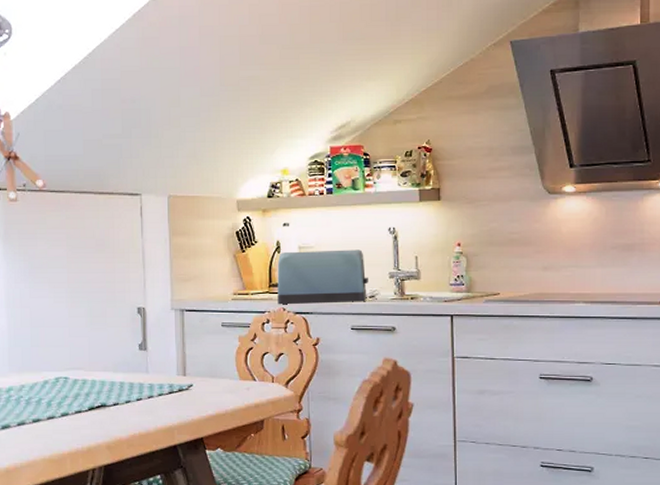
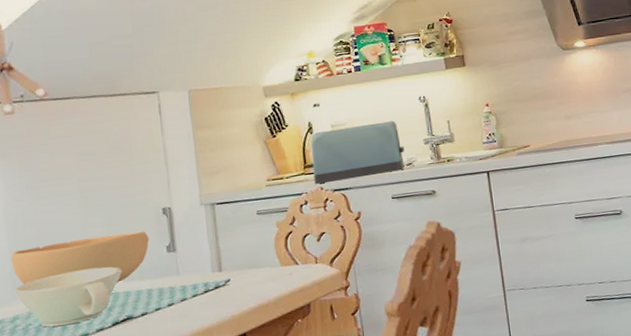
bowl: none [9,326,124,373] -> present [11,231,149,285]
cup: none [10,354,99,403] -> present [14,266,122,328]

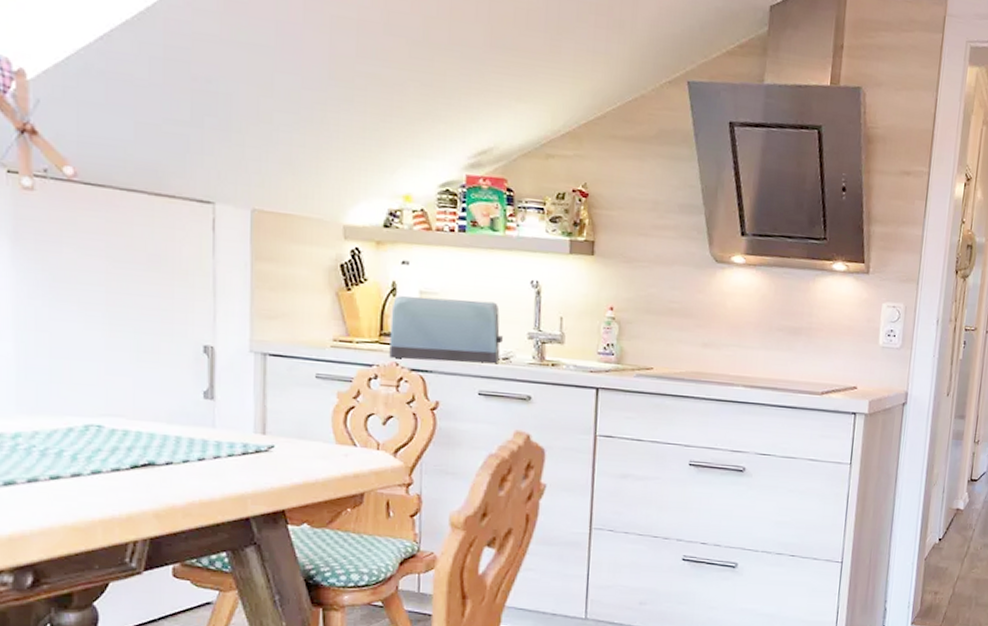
bowl: present [11,231,149,285] -> none [17,357,184,423]
cup: present [14,266,122,328] -> none [18,395,148,457]

